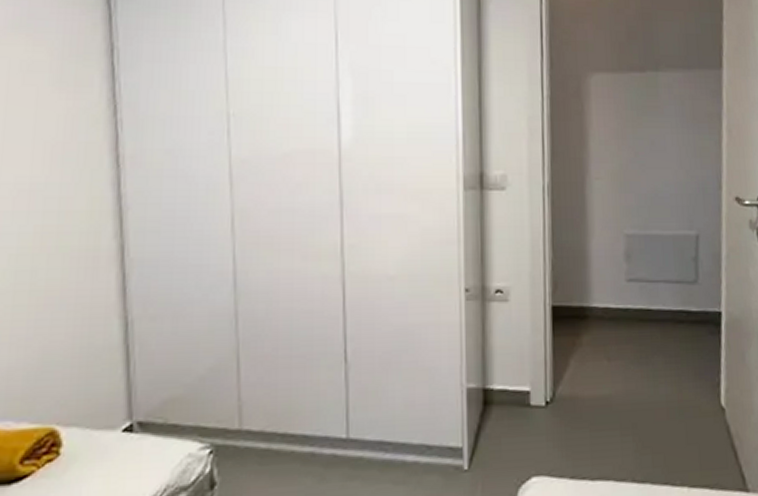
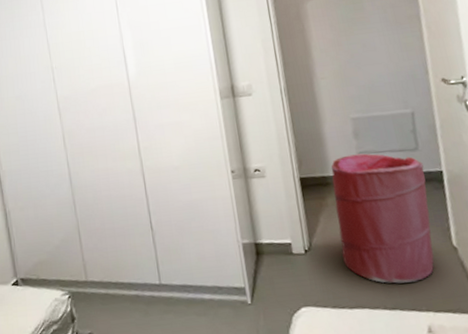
laundry hamper: none [591,281,701,450] -> present [331,153,434,284]

